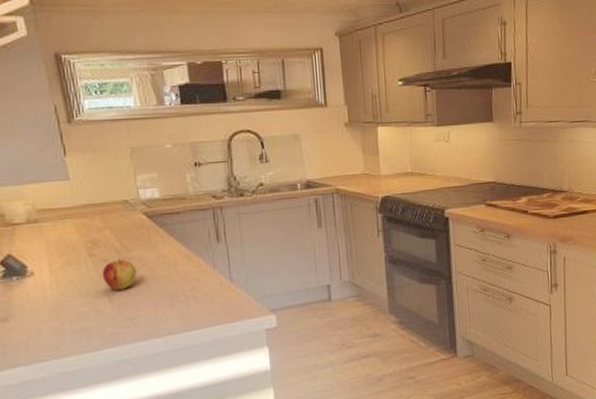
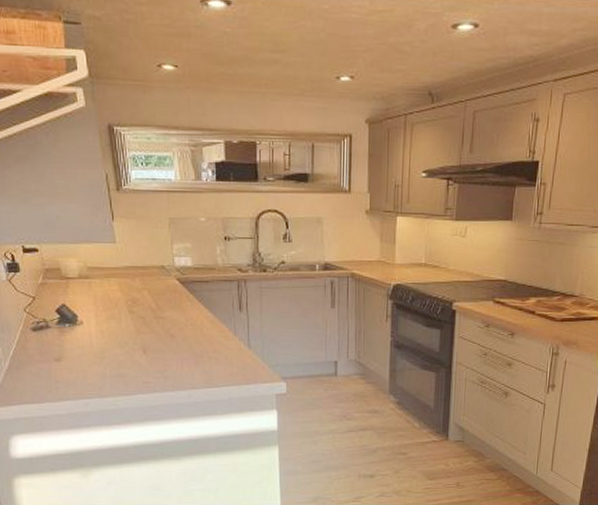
apple: present [102,258,137,291] -> none [139,317,168,345]

